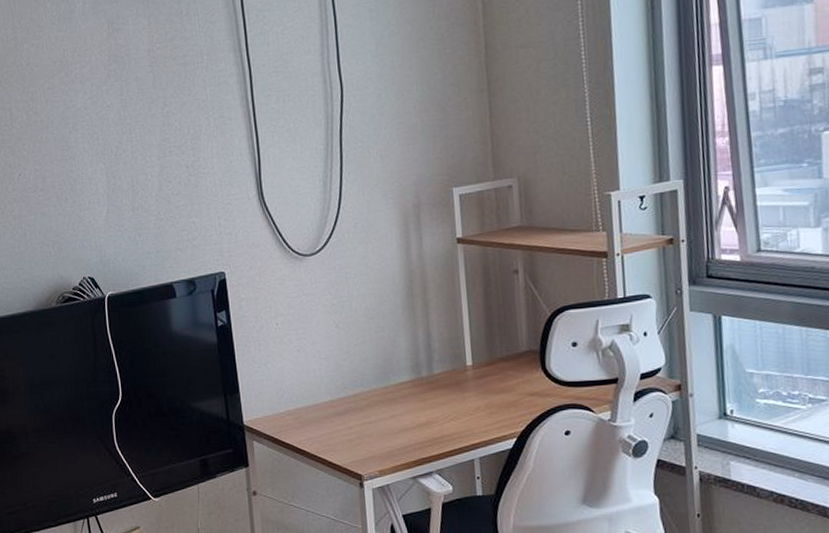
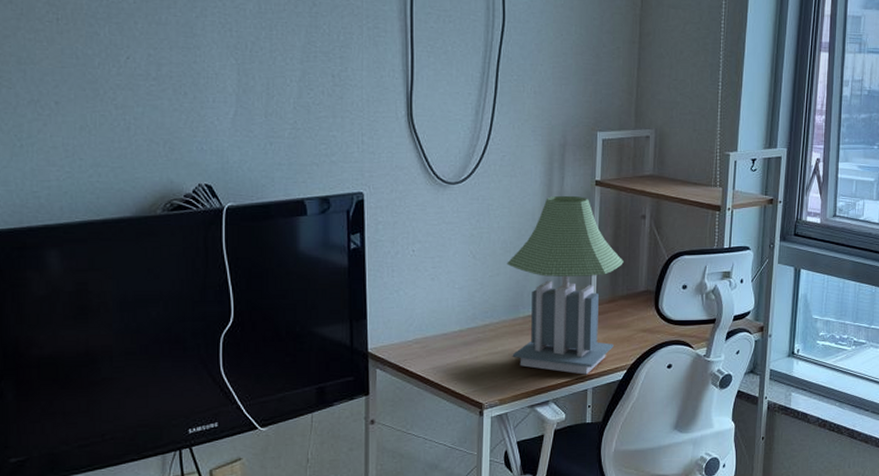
desk lamp: none [371,255,499,444] -> present [507,195,624,375]

